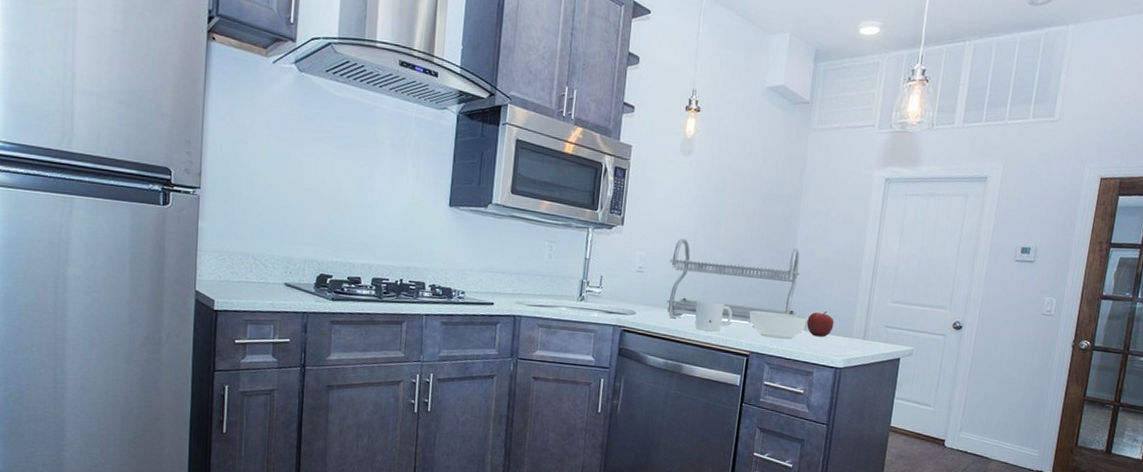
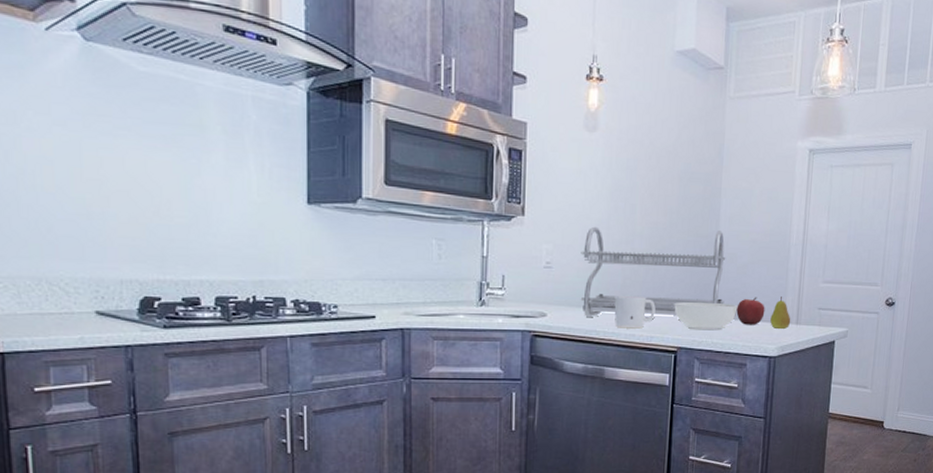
fruit: none [838,313,859,344] -> present [770,297,791,330]

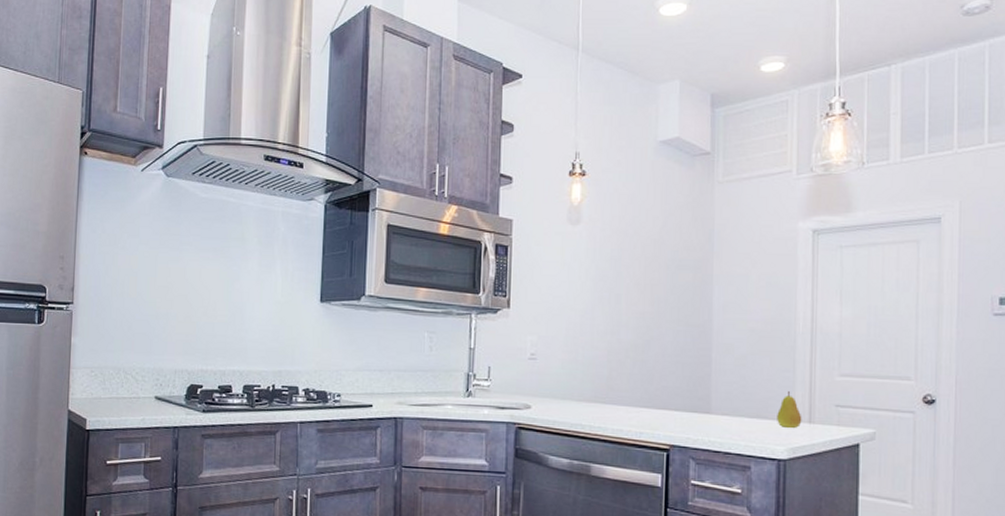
dish rack: present [580,226,726,318] -> none [565,317,722,411]
mug: present [614,295,656,329] -> none [600,387,644,424]
bowl: present [673,301,738,331] -> none [663,395,738,428]
fruit: present [736,297,765,325] -> none [736,391,770,423]

